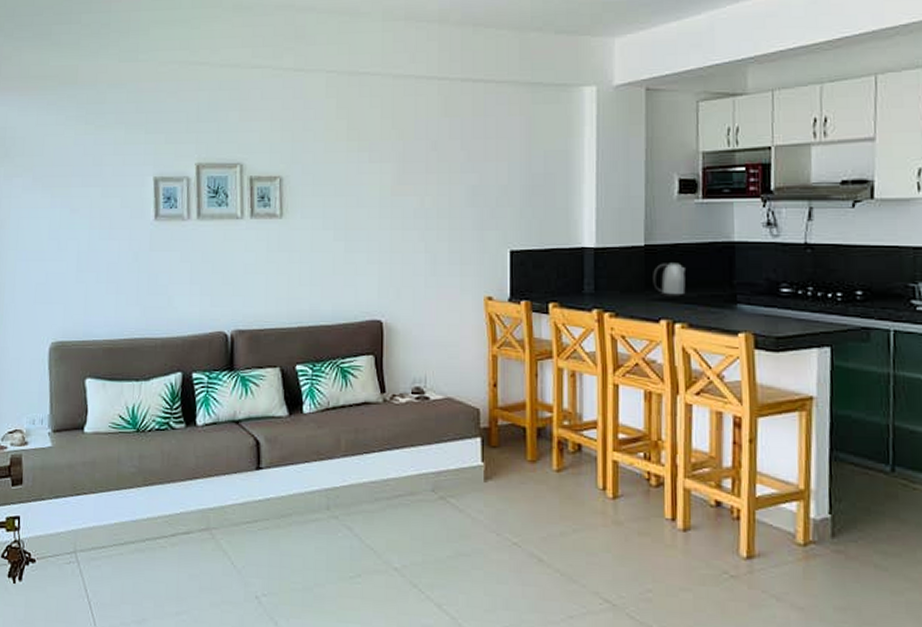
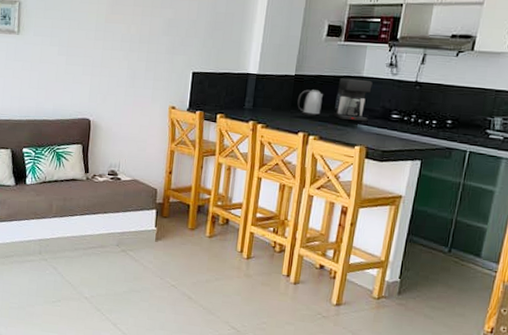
coffee maker: none [700,245,750,301] -> present [331,78,373,122]

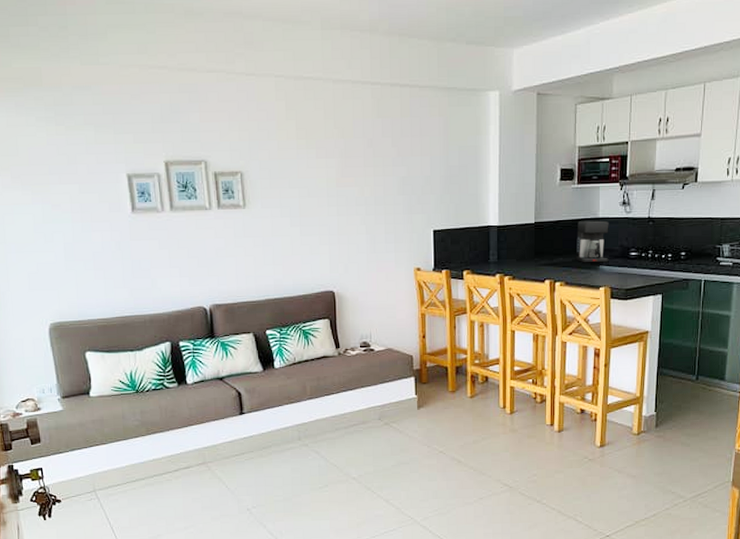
kettle: present [296,88,324,117] -> none [539,235,565,263]

